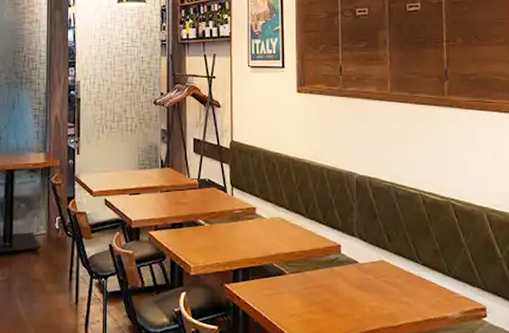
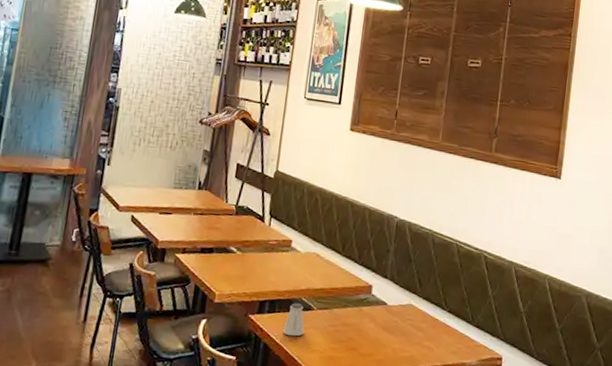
saltshaker: none [259,269,280,302] -> present [283,303,305,337]

